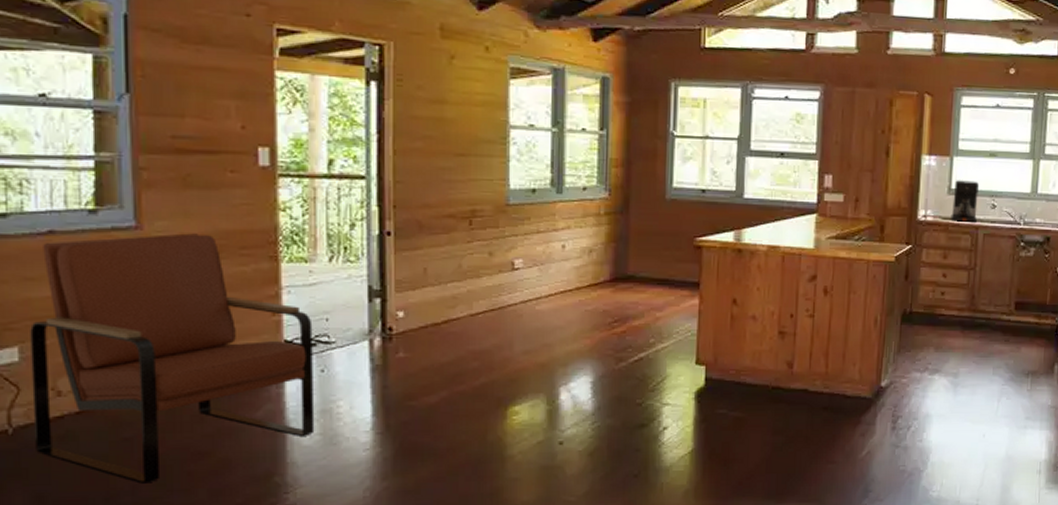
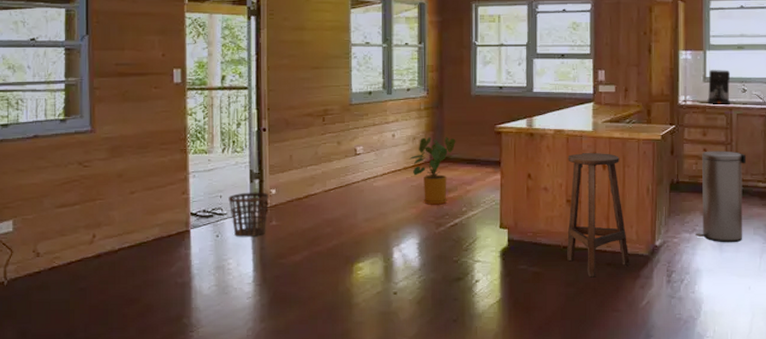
armchair: present [30,233,315,484] -> none [20,134,212,323]
basket: none [338,314,394,372] -> present [228,192,269,237]
house plant: none [584,249,644,335] -> present [409,136,456,205]
bar stool: none [775,275,850,424] -> present [566,153,630,278]
pedal bin: none [927,276,991,384] -> present [695,151,747,243]

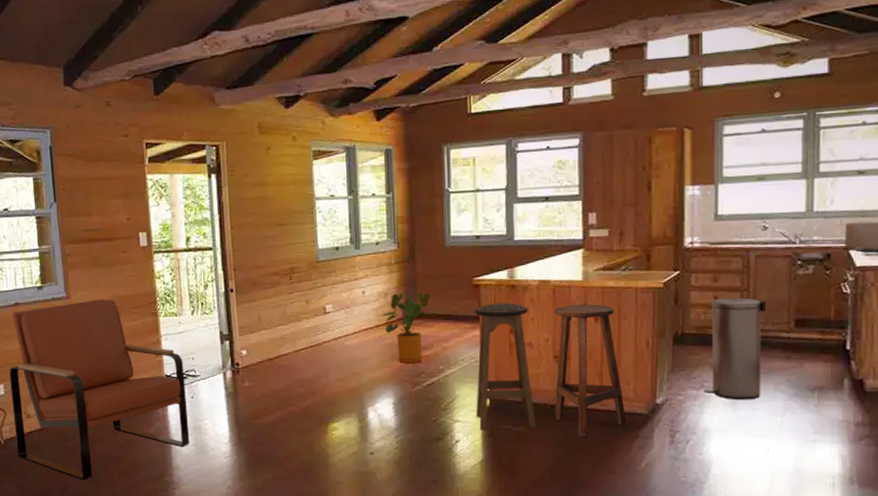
armchair: none [20,134,212,323] -> present [9,299,190,480]
basket: present [228,192,269,237] -> none [200,353,240,398]
stool: none [495,149,550,271] -> present [474,302,536,431]
coffee maker: present [707,70,731,106] -> none [719,205,748,247]

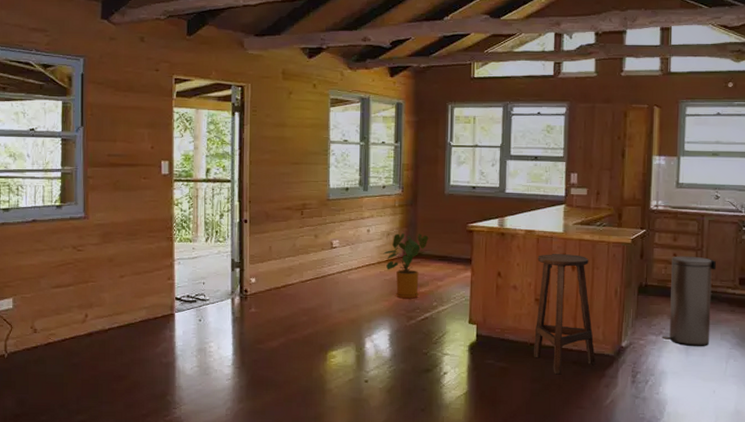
armchair: present [9,299,190,480] -> none [19,221,195,396]
stool: present [474,302,536,431] -> none [464,248,517,366]

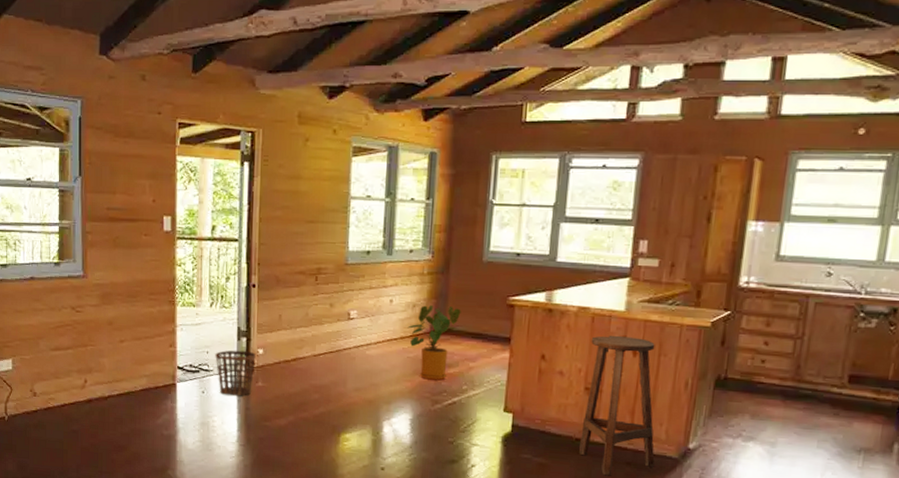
basket: none [211,280,249,322] -> present [215,350,256,396]
pedal bin: present [661,256,717,347] -> none [740,344,821,455]

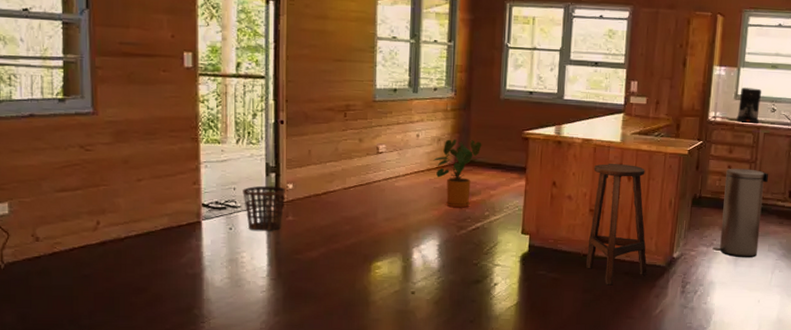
pedal bin: none [740,344,821,455] -> present [712,168,769,258]
coffee maker: none [777,246,814,292] -> present [736,87,762,124]

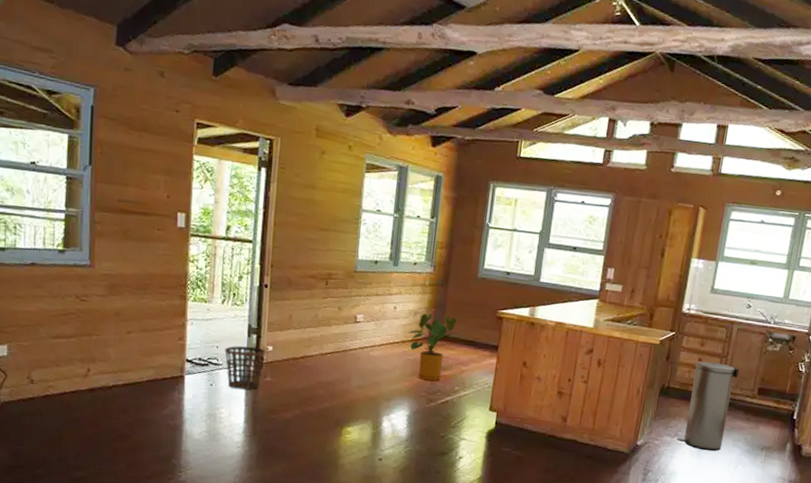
bar stool: present [585,164,647,286] -> none [550,348,616,468]
coffee maker: present [736,87,762,124] -> none [710,281,739,319]

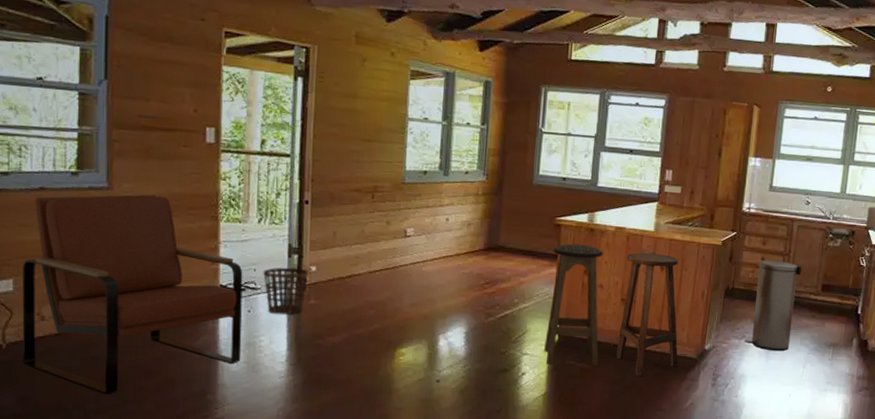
armchair: none [14,271,207,453] -> present [22,194,243,394]
house plant: present [408,313,457,382] -> none [463,223,513,295]
stool: none [481,336,542,456] -> present [544,243,603,367]
bar stool: none [550,348,616,468] -> present [616,253,678,377]

